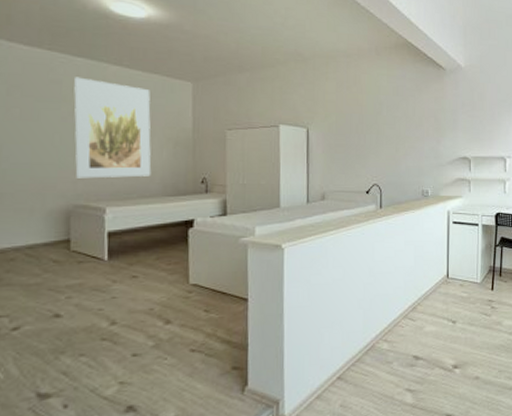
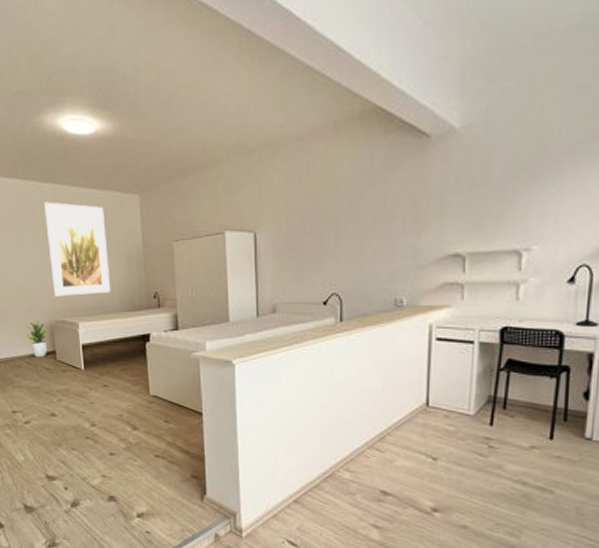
potted plant: none [27,203,62,248] -> present [25,319,48,358]

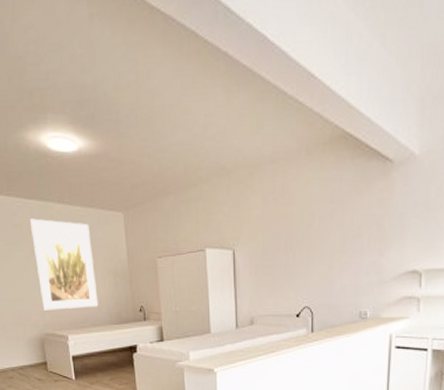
potted plant: present [25,319,48,358] -> none [16,332,39,369]

